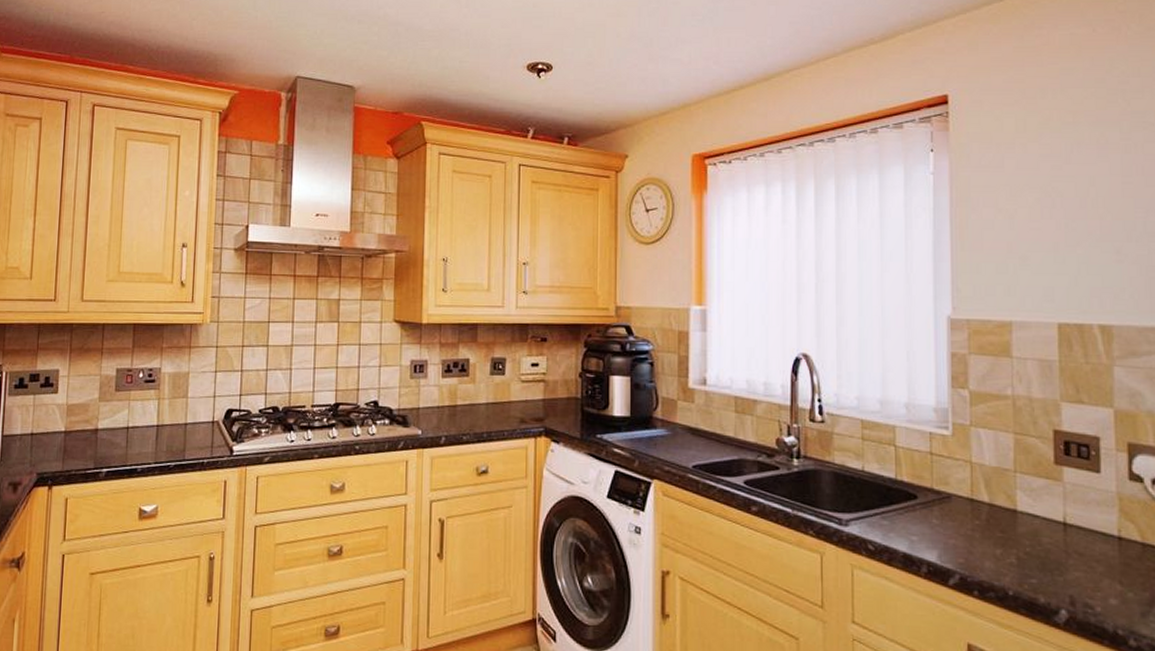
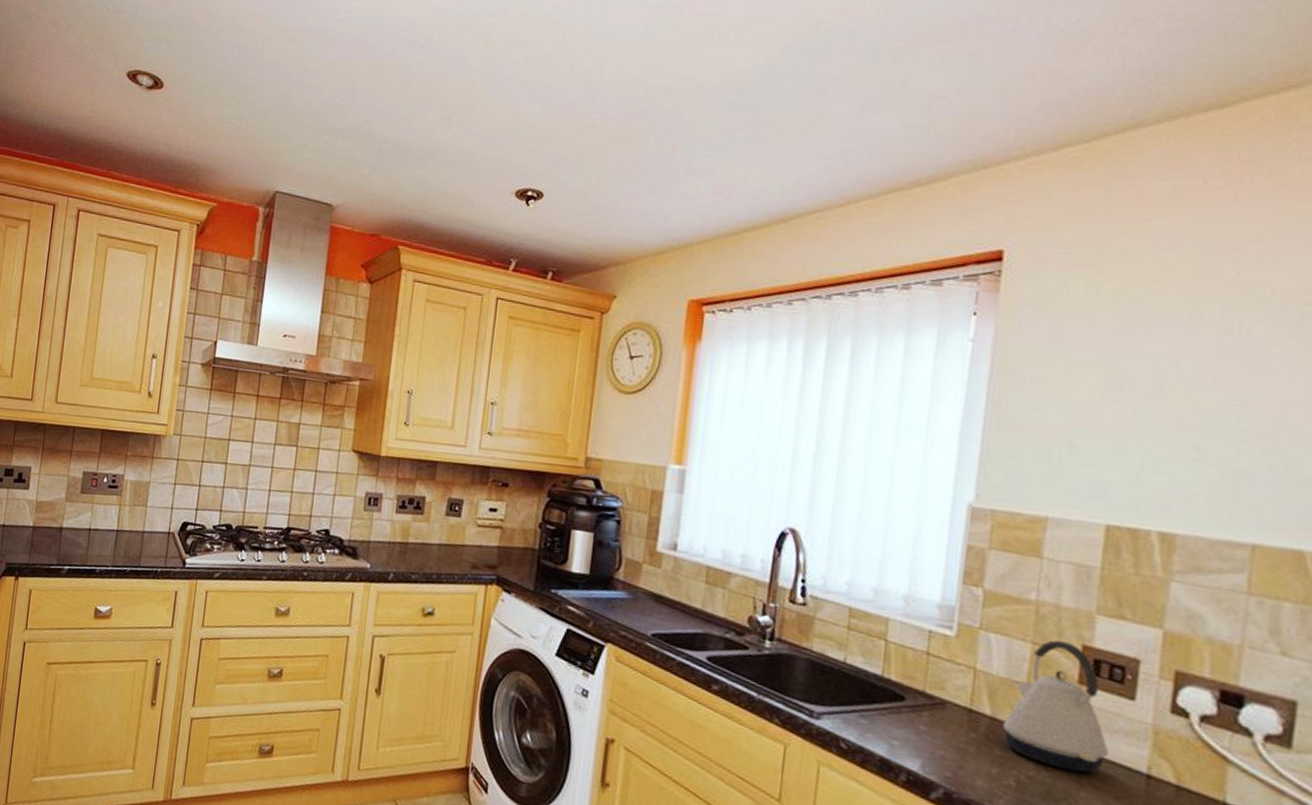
kettle: none [1000,429,1086,543] -> present [1003,640,1108,773]

